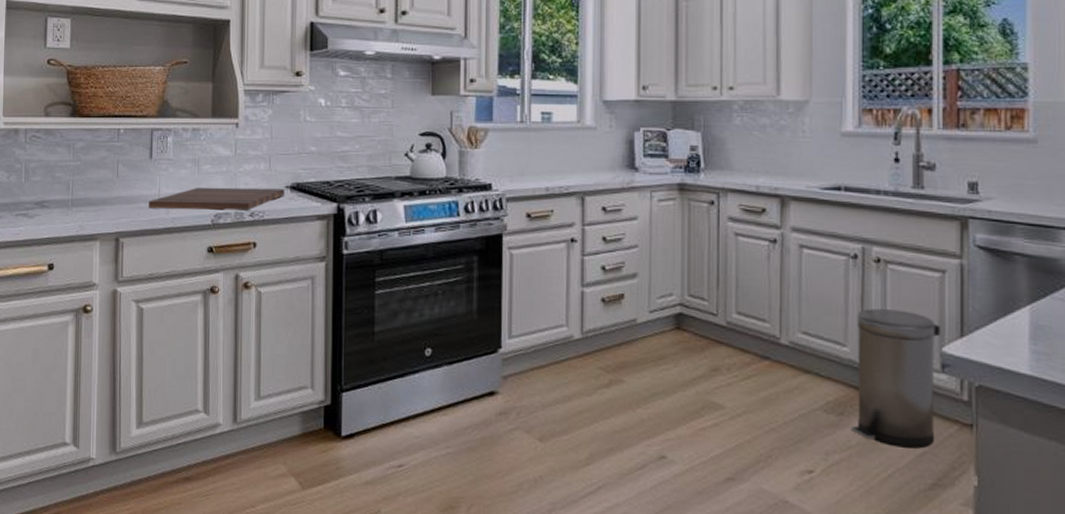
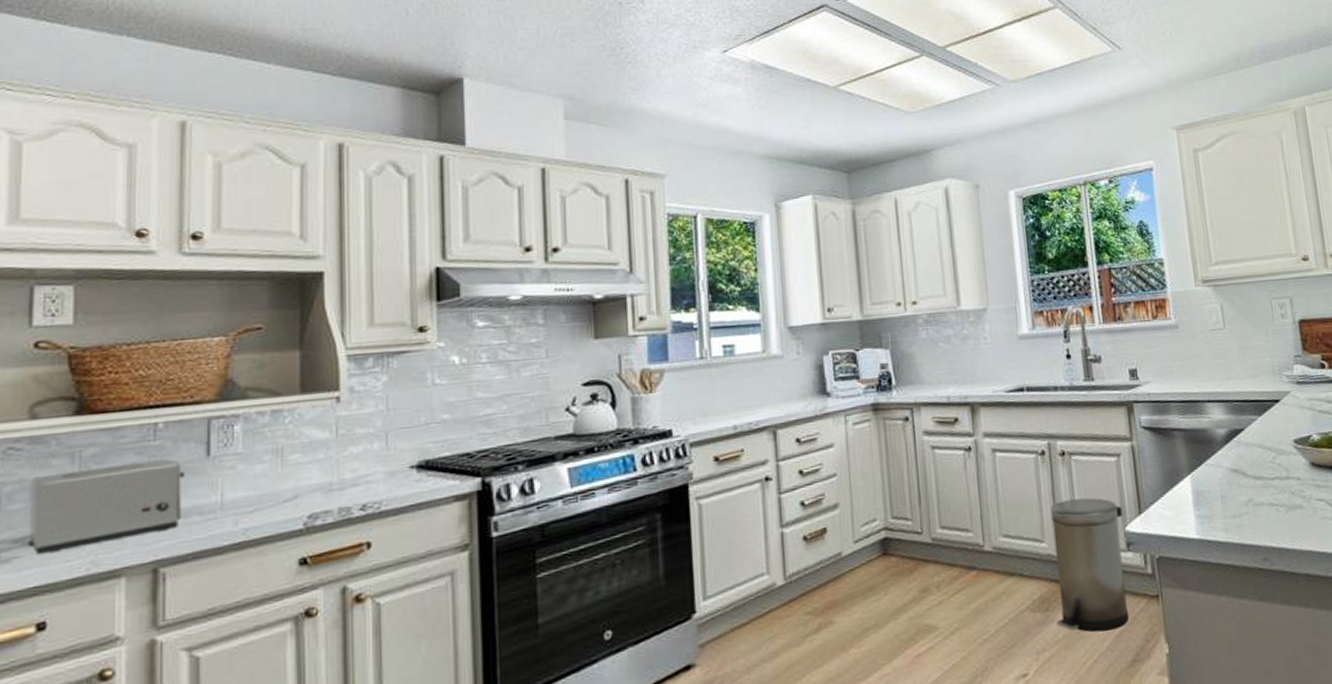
toaster: none [44,157,136,216] -> present [28,459,185,556]
cutting board: present [149,187,284,211] -> none [206,470,409,523]

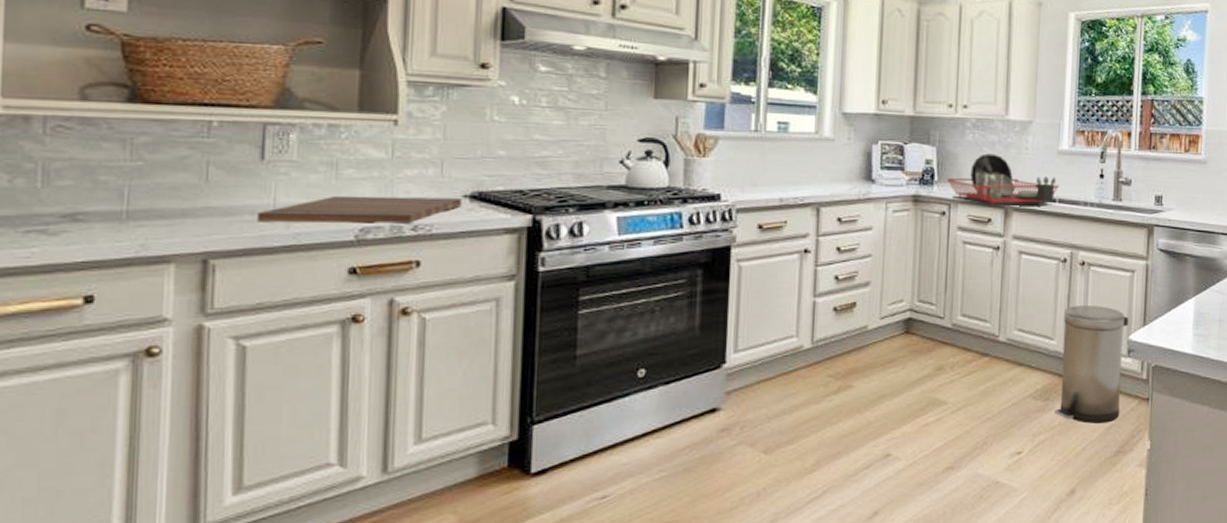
toaster: present [28,459,185,556] -> none [77,156,238,233]
cutting board: none [206,470,409,523] -> present [257,195,462,224]
dish rack: none [905,348,1025,406] -> present [946,153,1059,208]

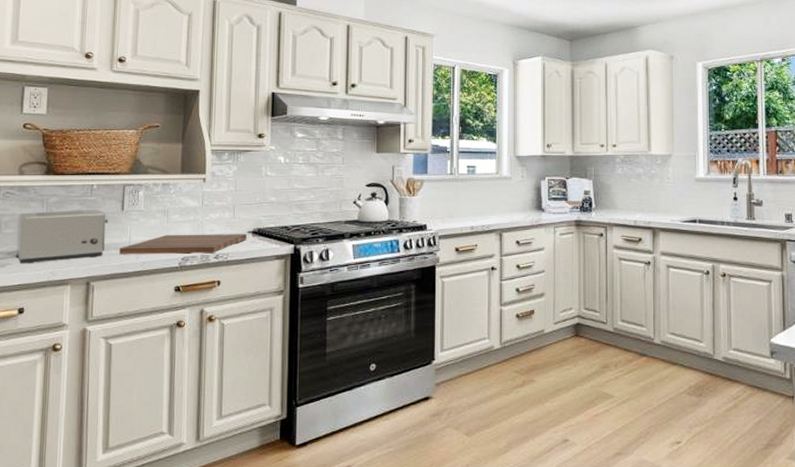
toaster: none [77,156,238,233] -> present [15,210,108,264]
dish rack: present [946,153,1059,208] -> none [602,183,698,229]
pedal bin: present [1054,306,1129,423] -> none [707,312,769,418]

